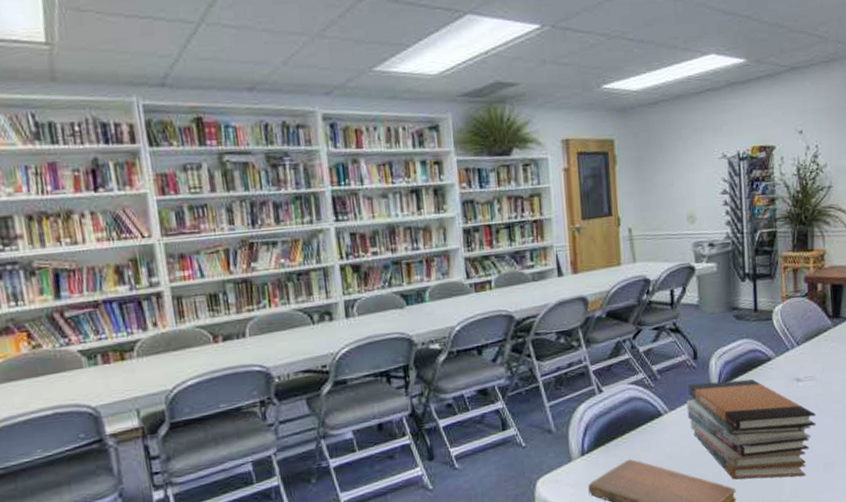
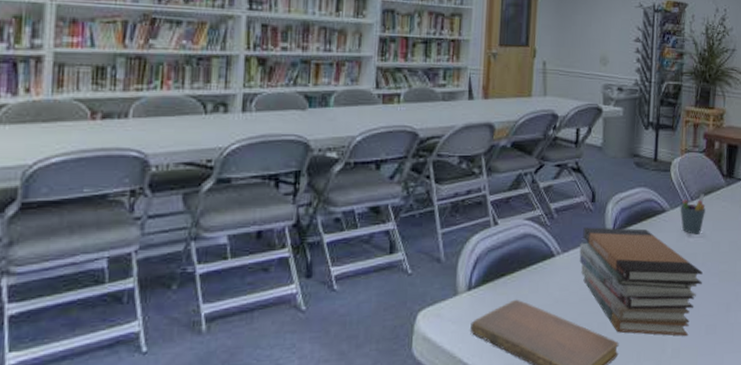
pen holder: none [786,337,813,379] -> present [680,194,706,235]

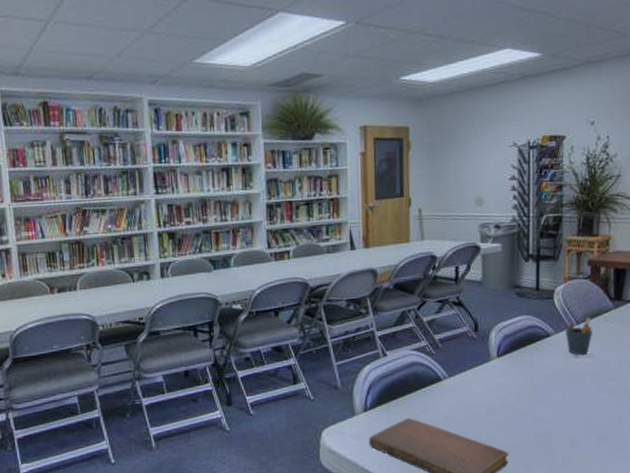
book stack: present [579,227,703,337] -> none [465,352,591,447]

